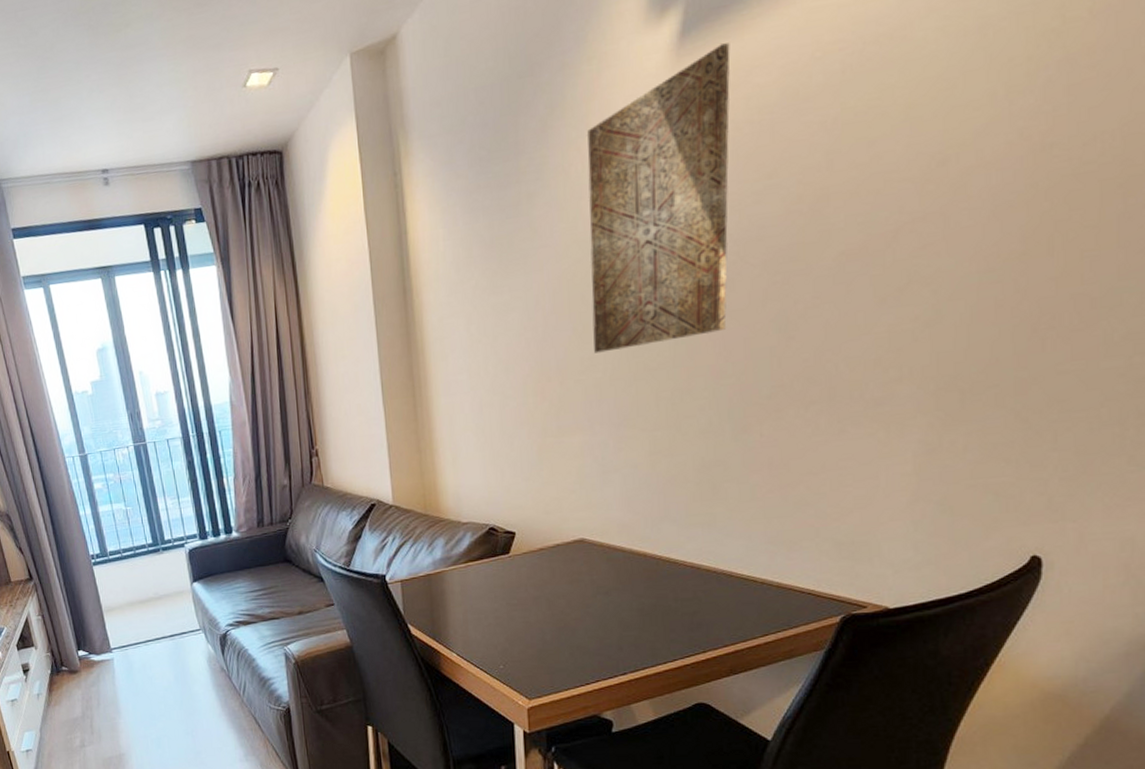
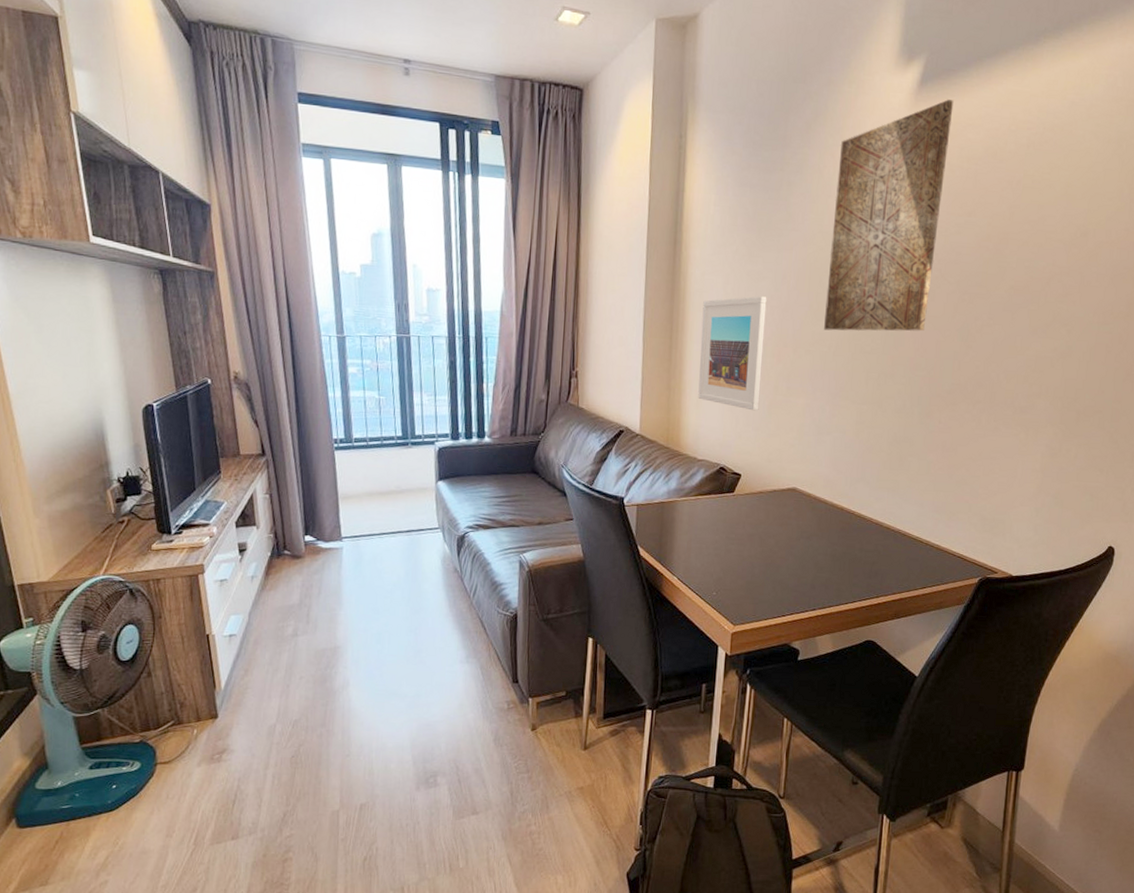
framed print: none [445,329,527,460] -> present [698,296,767,411]

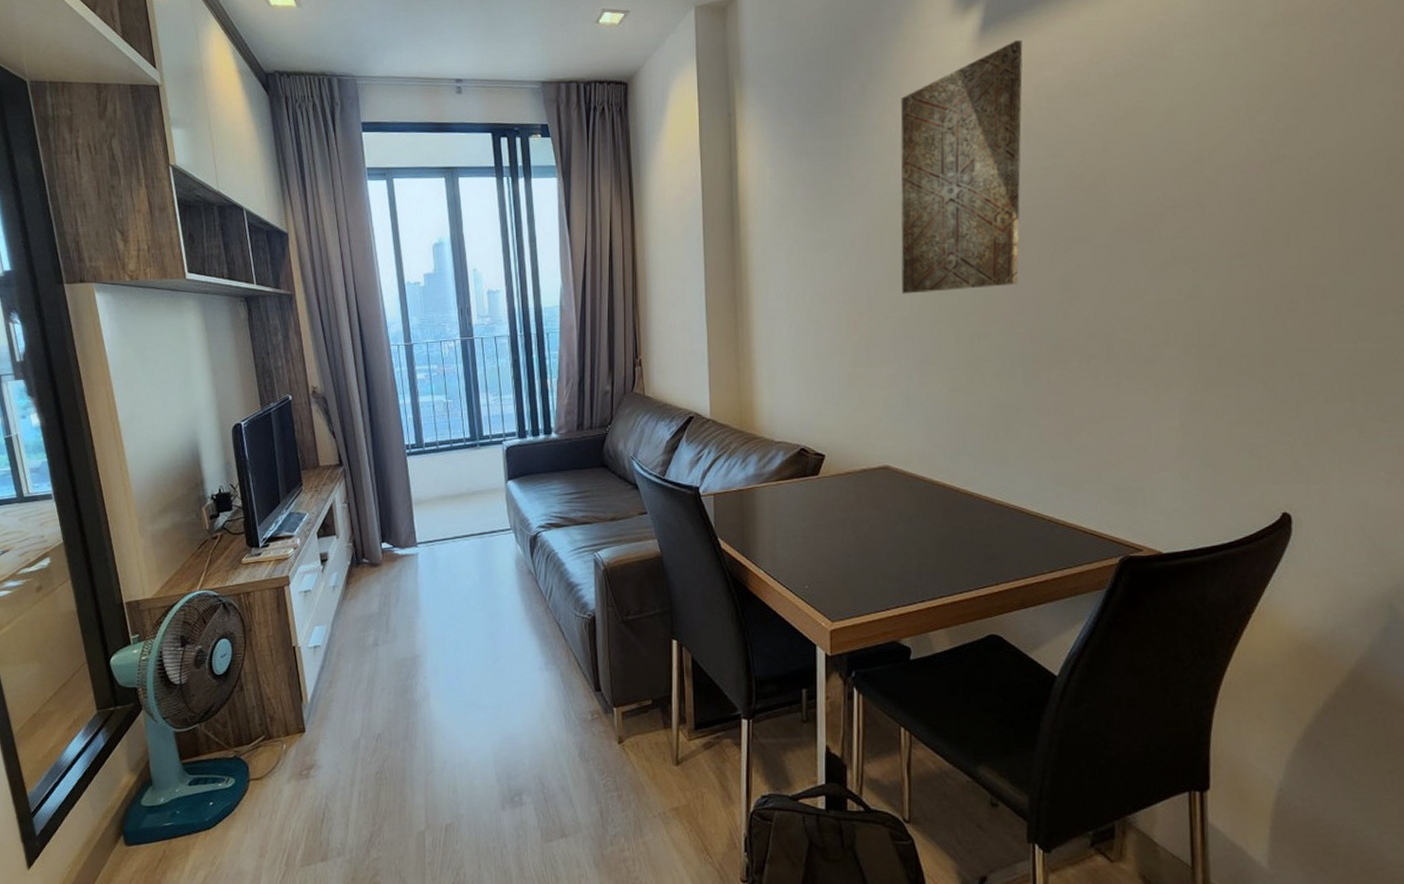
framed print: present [698,296,767,411] -> none [767,265,838,386]

